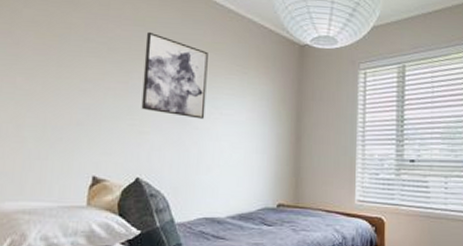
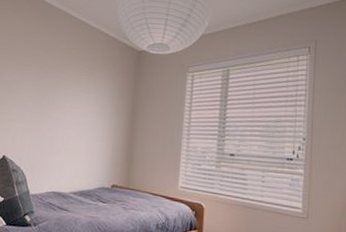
wall art: present [141,31,208,119] -> none [10,40,64,111]

